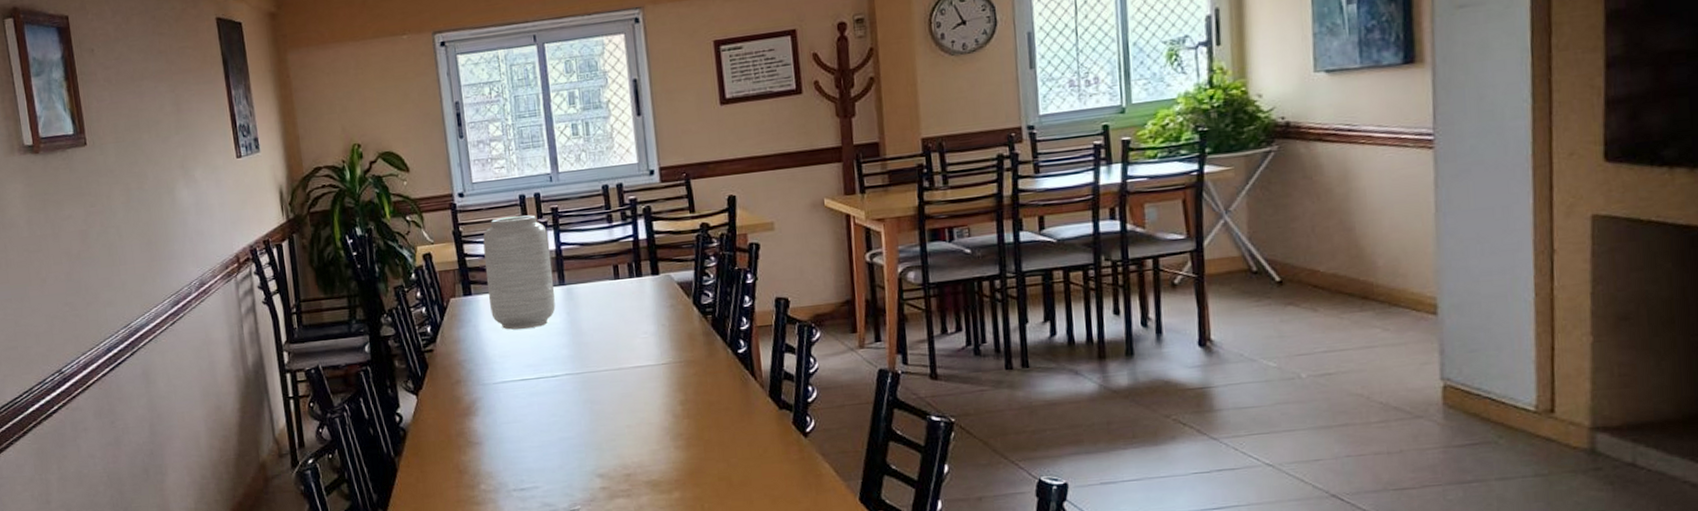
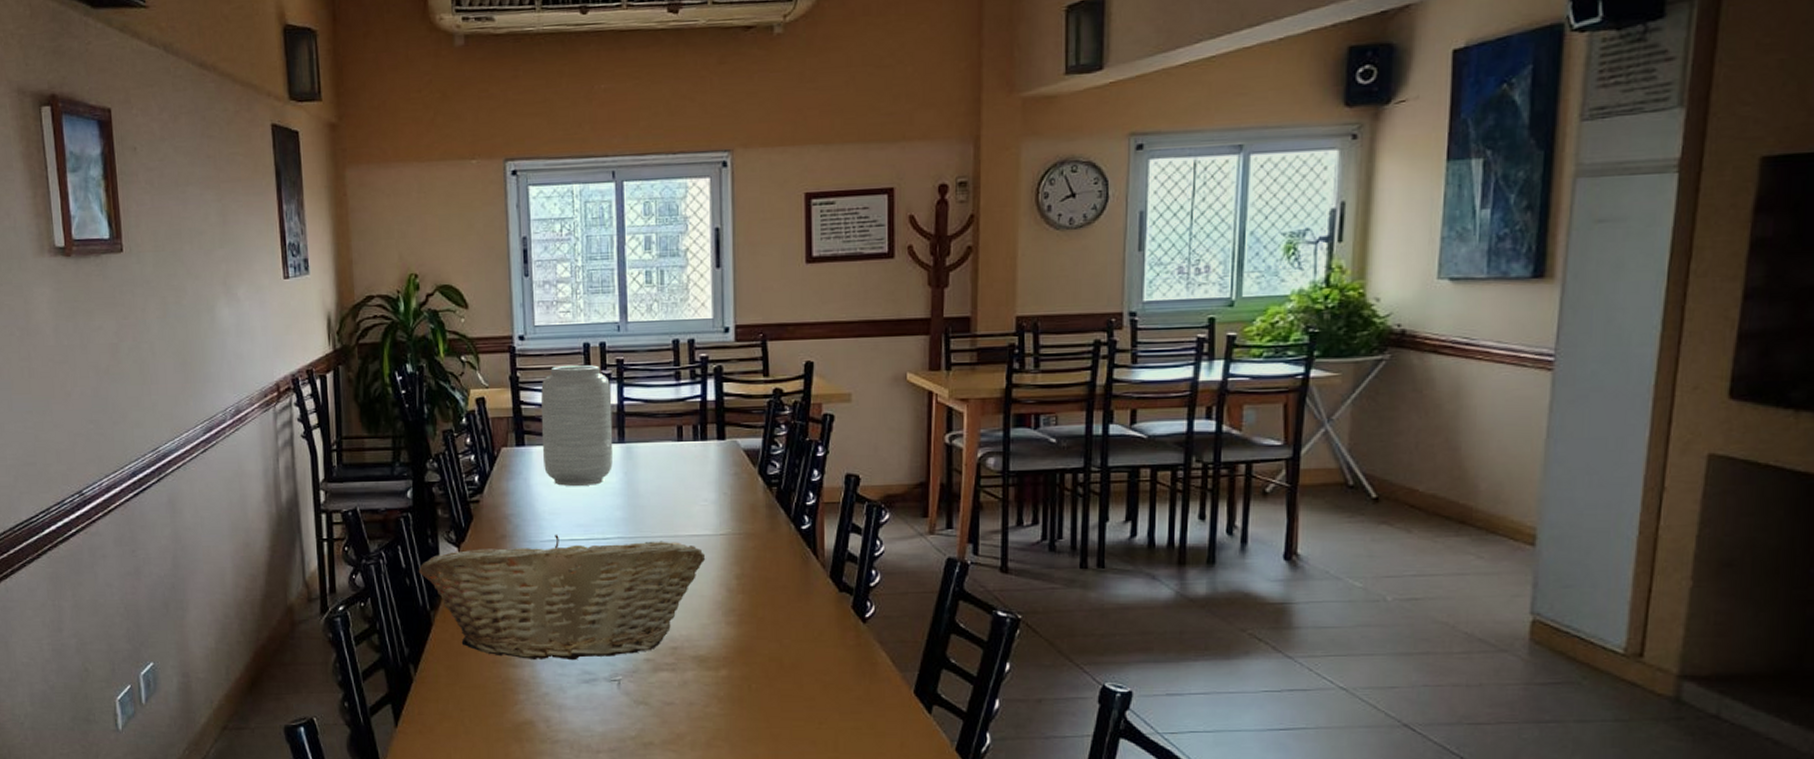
fruit basket: none [380,374,651,497] -> present [418,535,706,661]

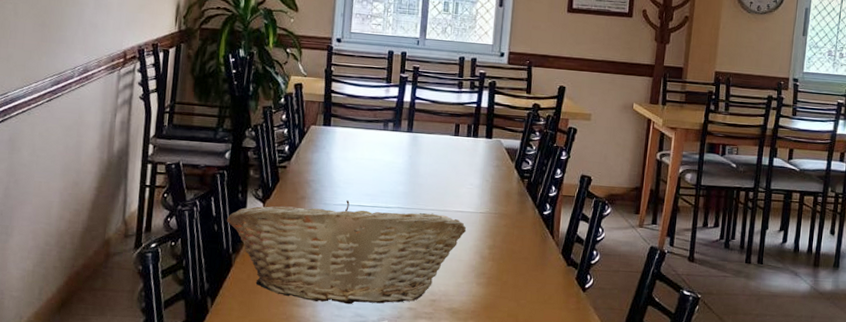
vase: present [541,365,613,486] -> none [344,66,407,164]

